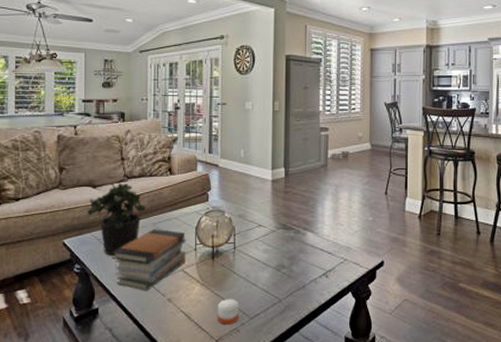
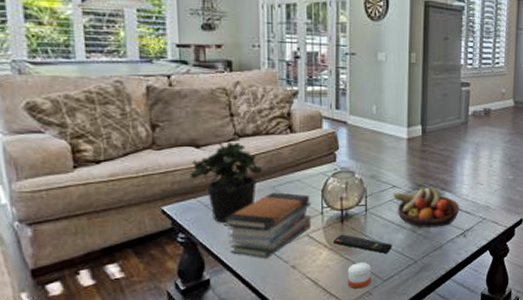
remote control: none [205,271,259,291] -> present [334,234,393,254]
fruit bowl: none [259,225,322,267] -> present [393,186,460,228]

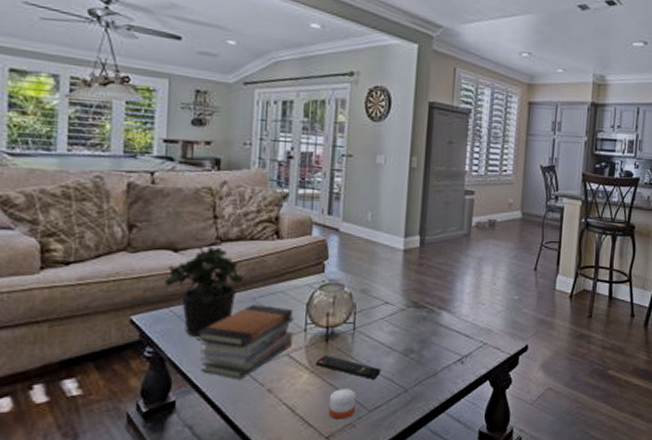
fruit bowl: present [393,186,460,228] -> none [385,303,459,351]

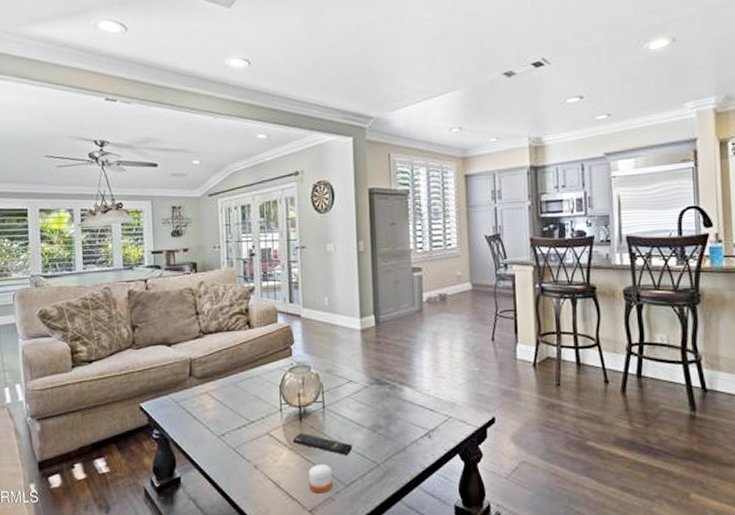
potted plant: present [165,245,243,337] -> none [163,339,224,419]
book stack: present [196,304,295,379] -> none [191,388,271,456]

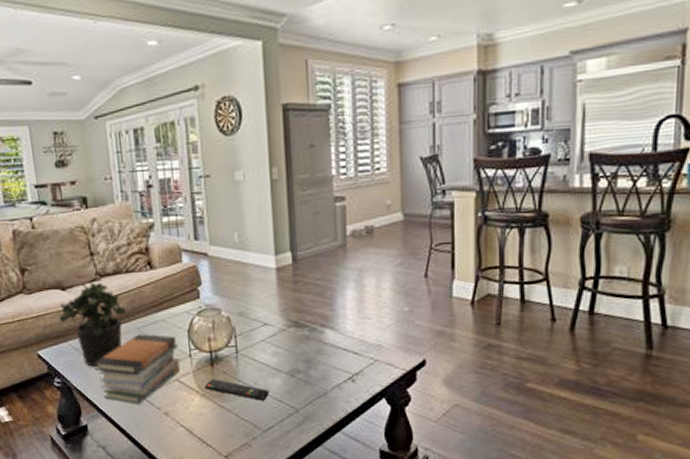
potted plant: none [163,339,224,419] -> present [59,282,126,367]
book stack: none [191,388,271,456] -> present [94,334,180,404]
candle: present [308,463,333,494] -> none [222,409,249,440]

